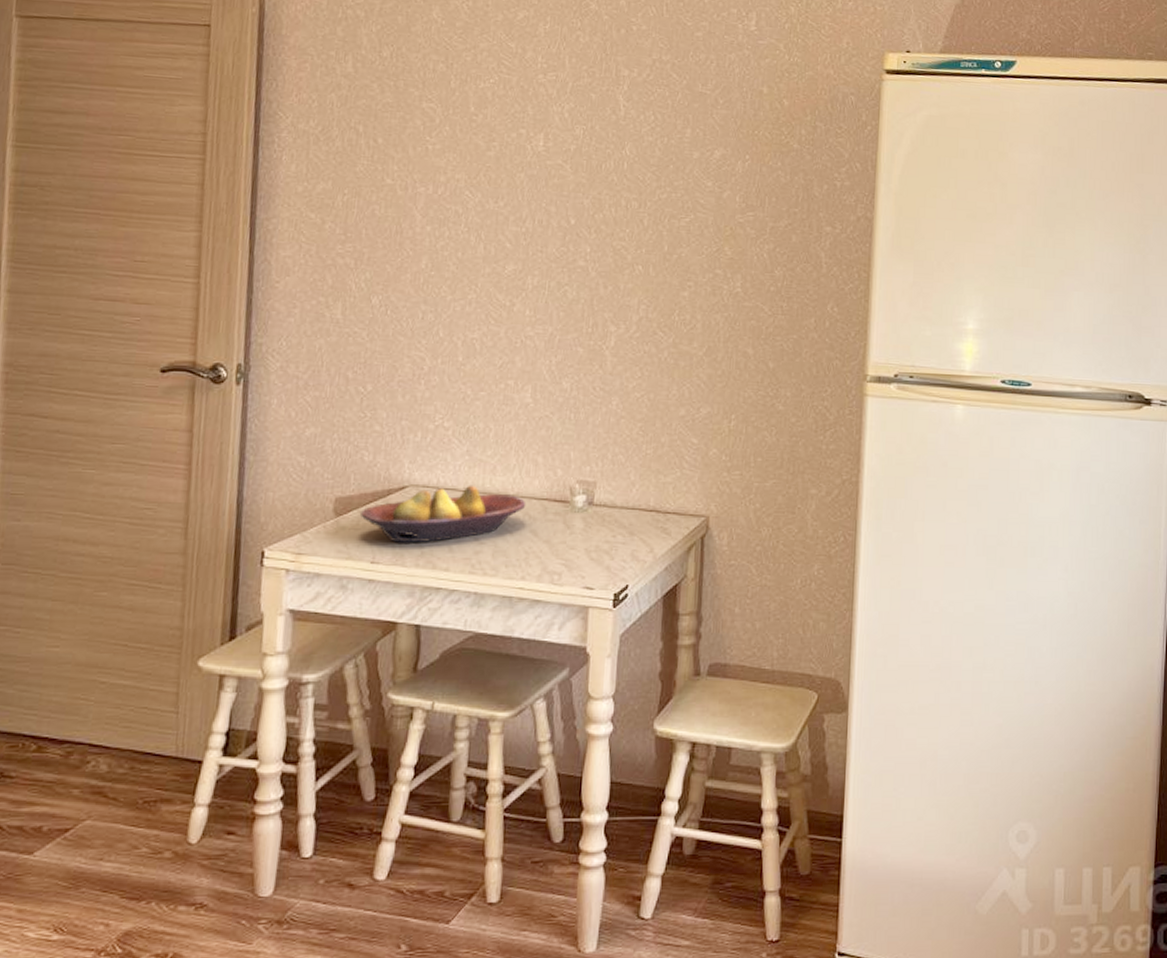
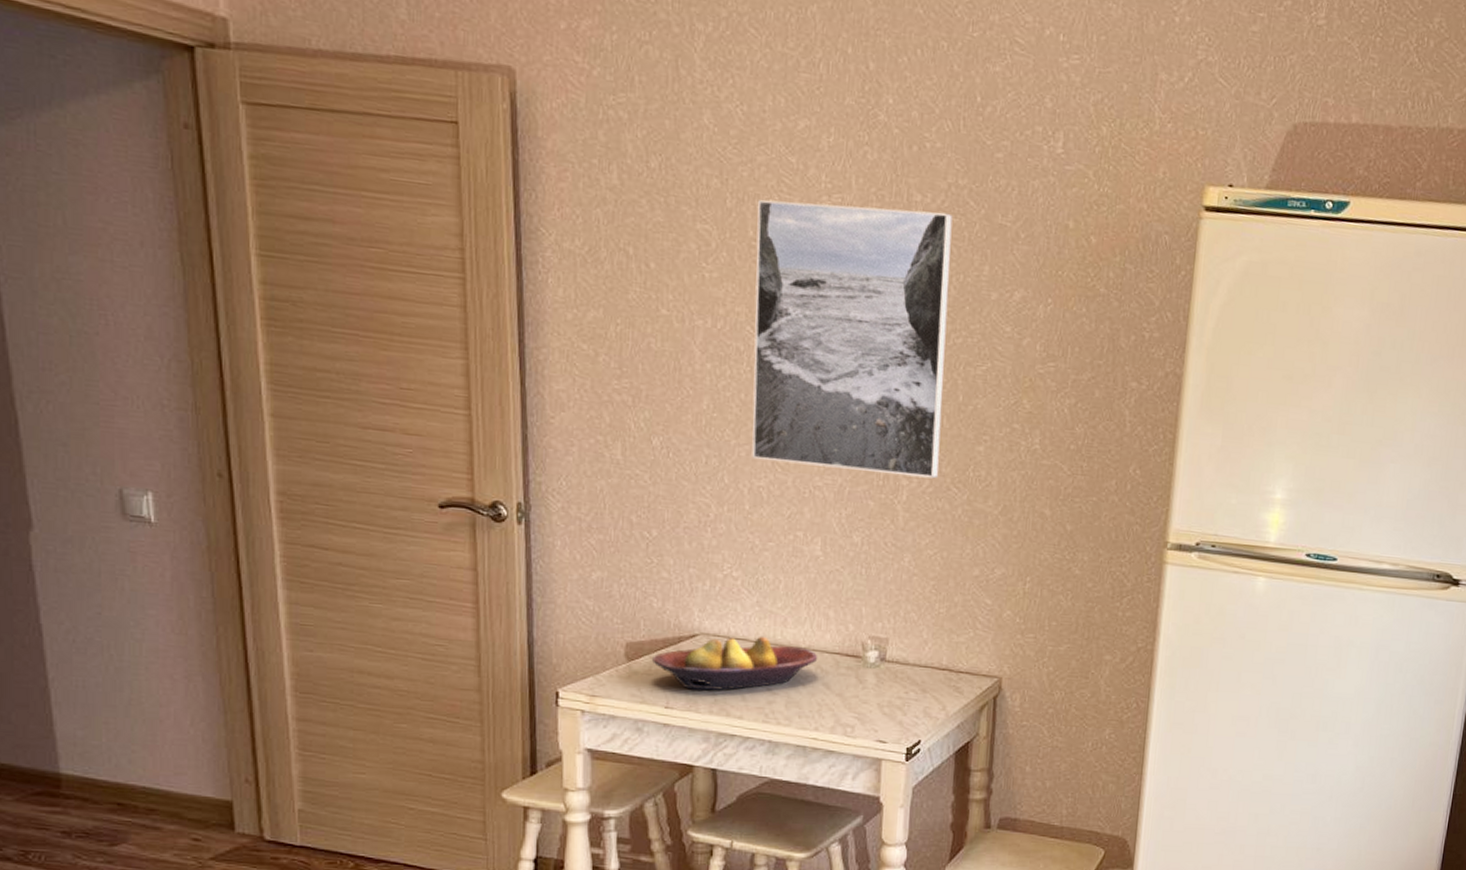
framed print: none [466,79,657,324] -> present [752,199,953,479]

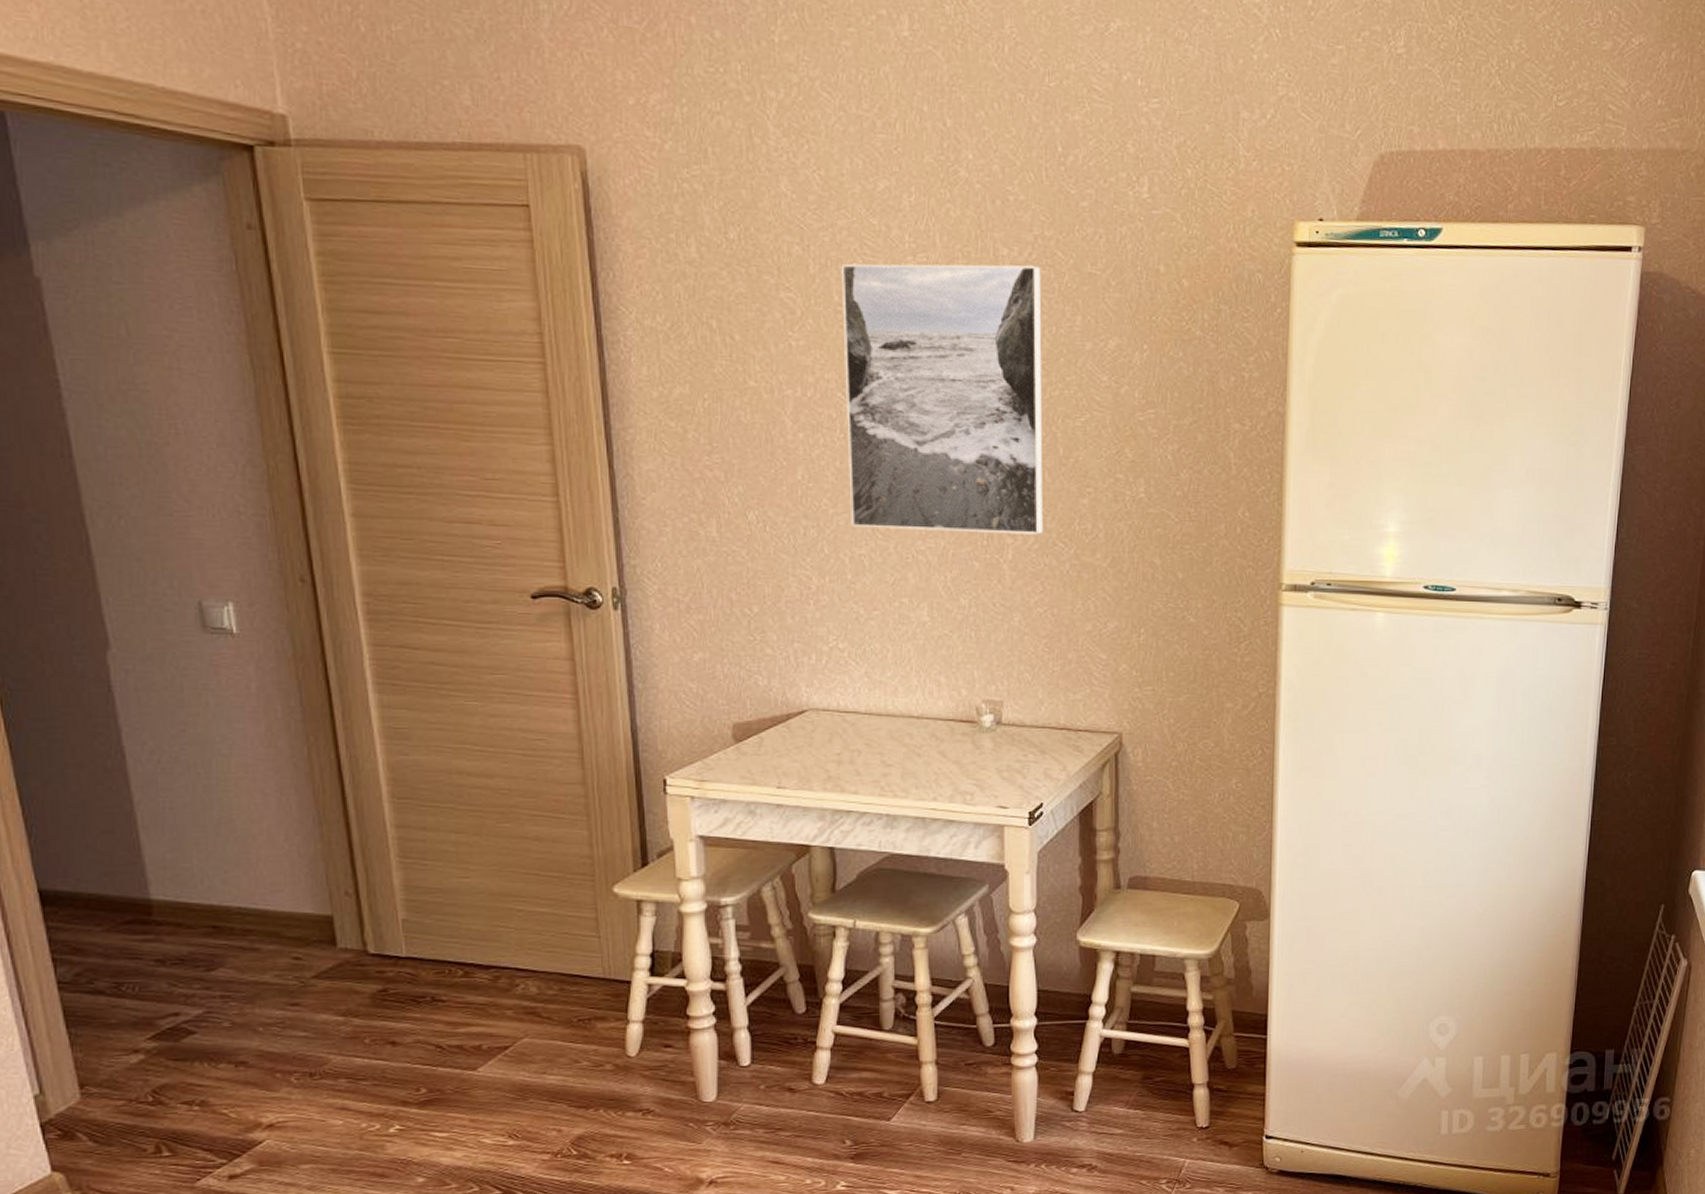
fruit bowl: present [652,636,818,691] -> none [761,707,932,767]

